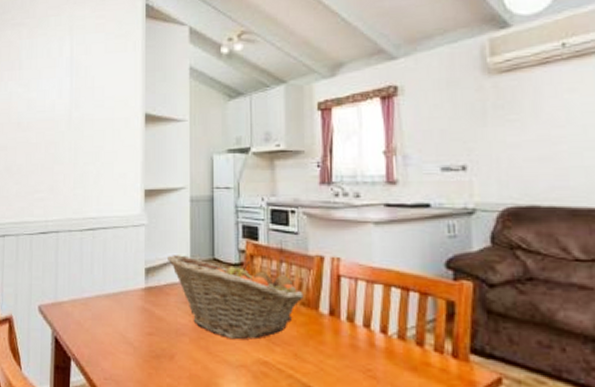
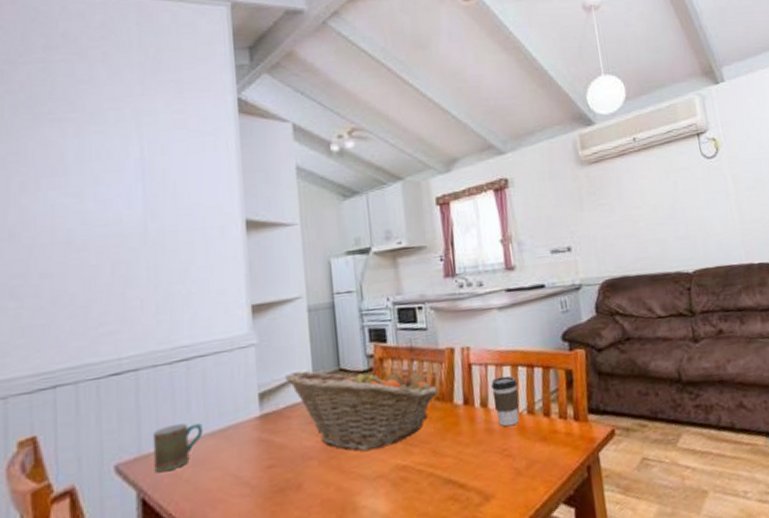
mug: none [65,281,101,319] -> present [152,422,203,473]
coffee cup: none [360,294,390,348] -> present [491,375,519,427]

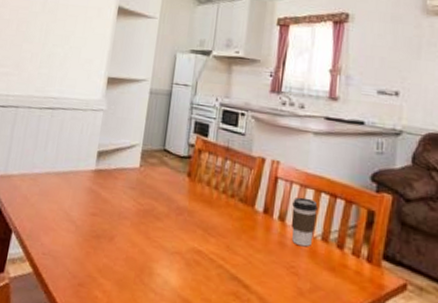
mug: present [152,422,203,473] -> none [12,157,52,193]
fruit basket: present [286,364,438,452] -> none [120,141,243,229]

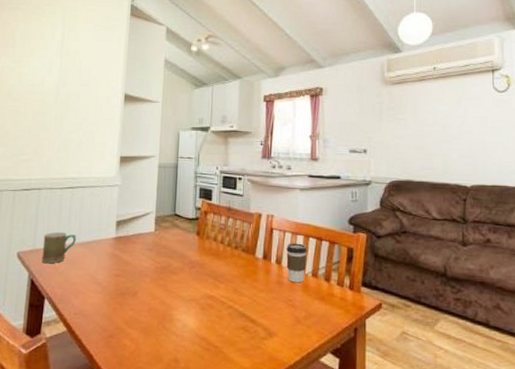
mug: none [12,157,52,193] -> present [41,231,76,264]

